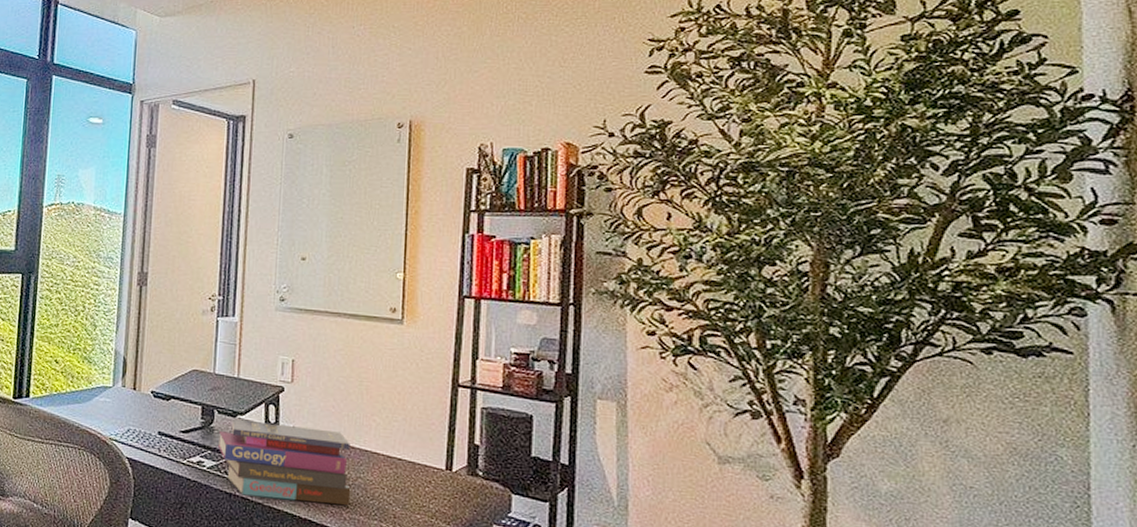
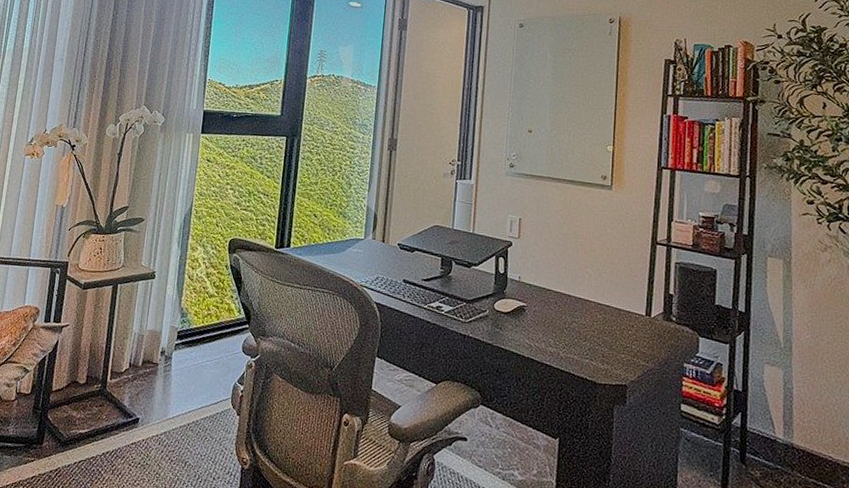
books: present [217,418,351,506] -> none [454,269,567,347]

